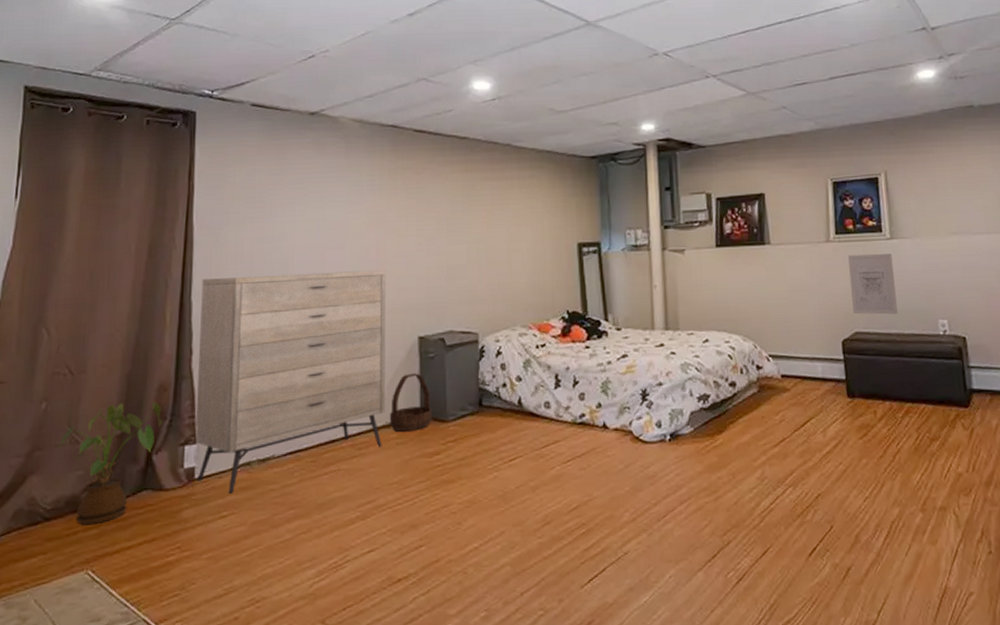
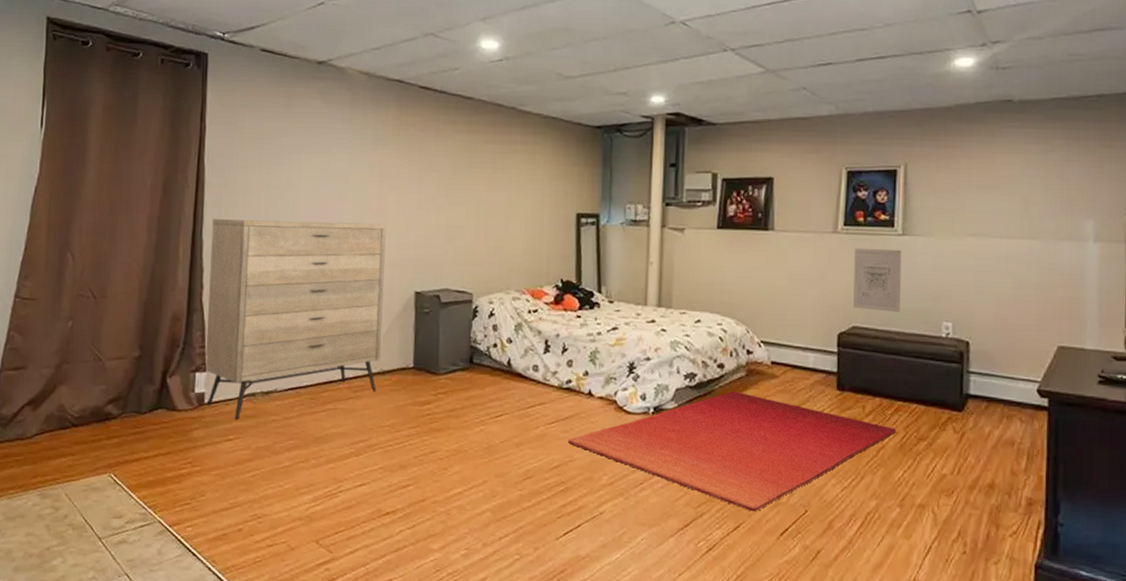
house plant: present [58,400,162,526] -> none [83,328,175,435]
basket: present [389,373,432,433] -> none [384,326,425,381]
rug: none [586,409,910,534] -> present [568,391,897,512]

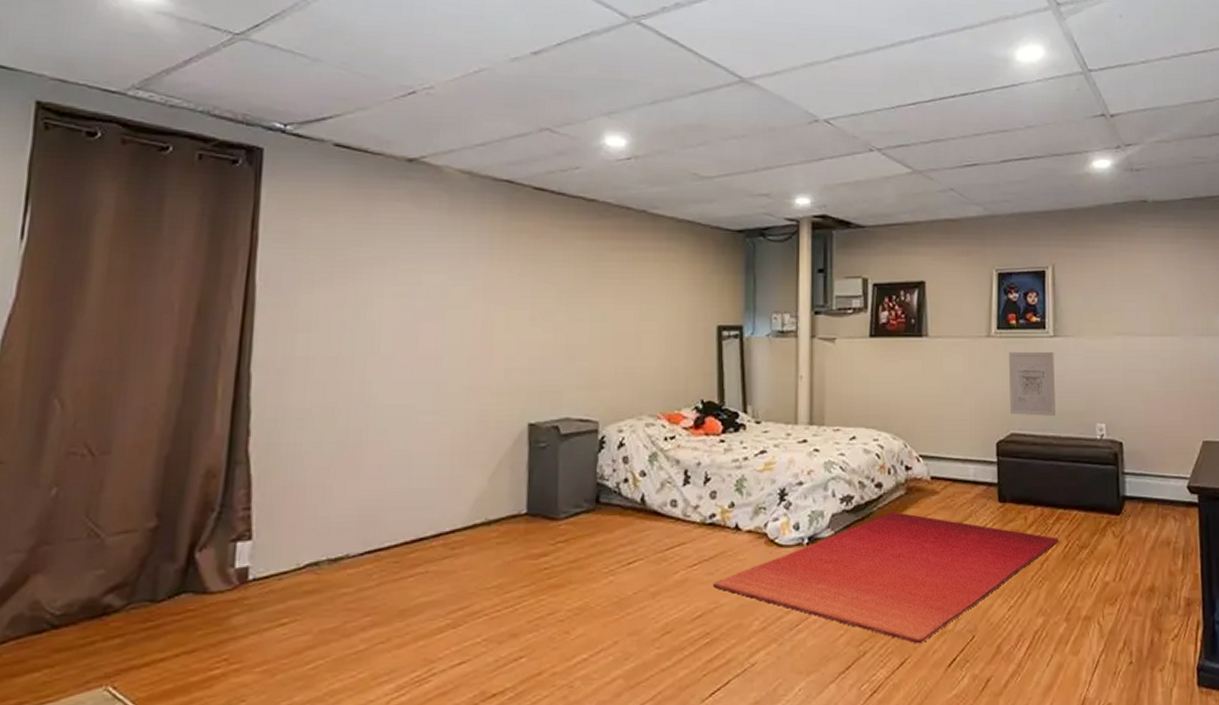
dresser: present [205,219,386,420] -> none [250,346,493,598]

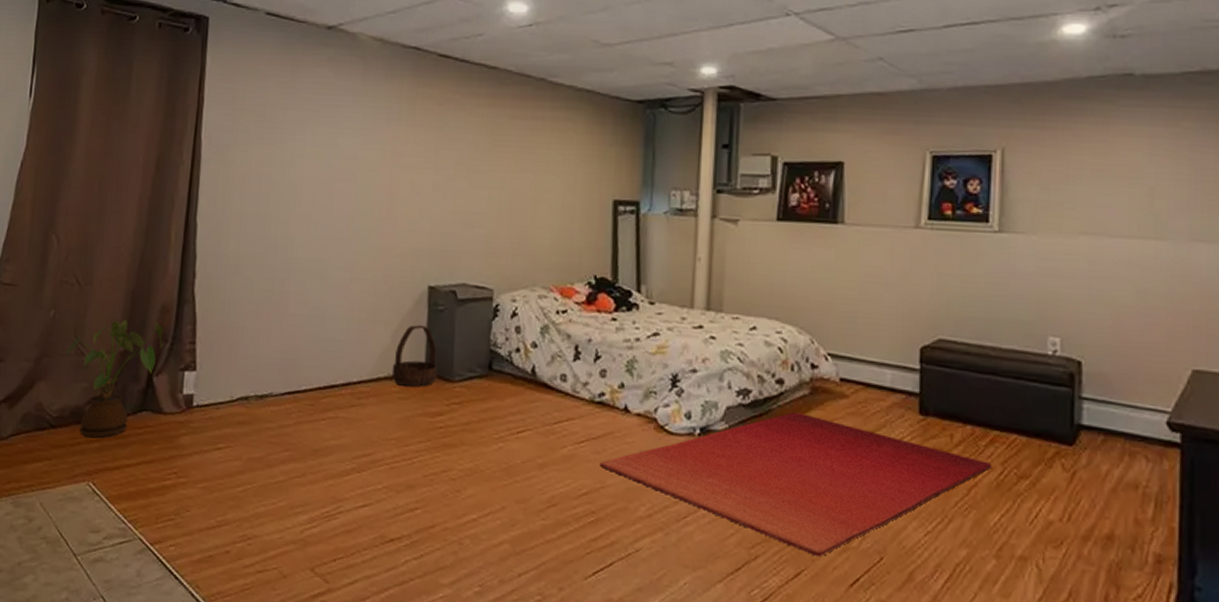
house plant: none [72,488,208,634] -> present [65,320,163,439]
basket: none [489,464,541,531] -> present [391,325,438,388]
wall art: present [1009,351,1056,416] -> none [939,246,998,324]

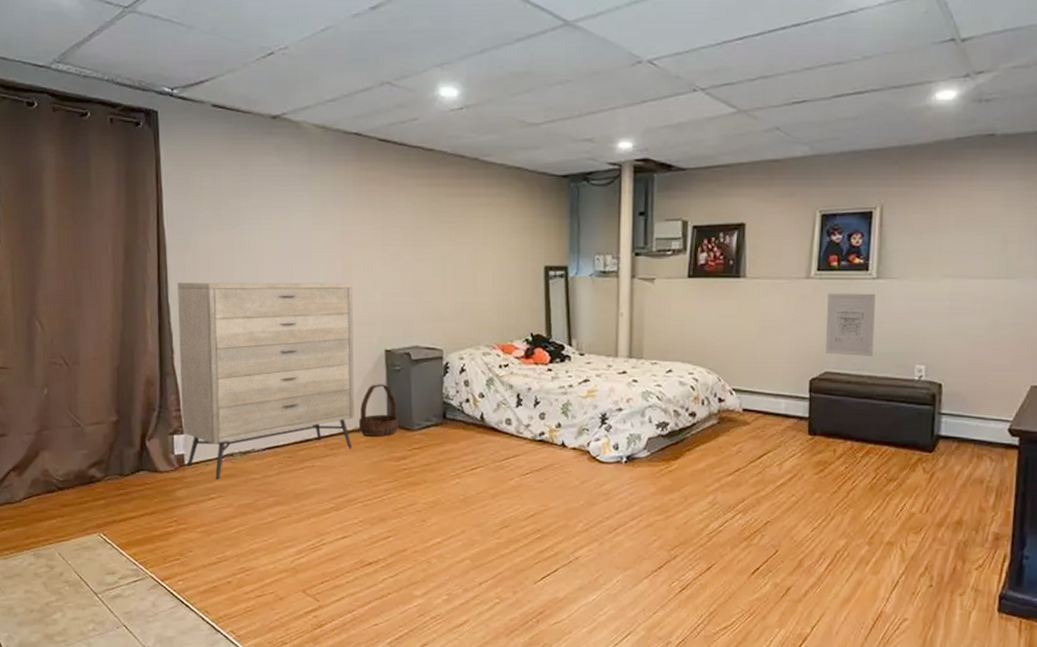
house plant: present [65,320,163,439] -> none [62,393,151,497]
dresser: none [195,200,398,426] -> present [177,282,355,479]
rug: present [600,412,993,557] -> none [543,438,867,553]
wall art: none [939,246,998,324] -> present [826,293,876,356]

